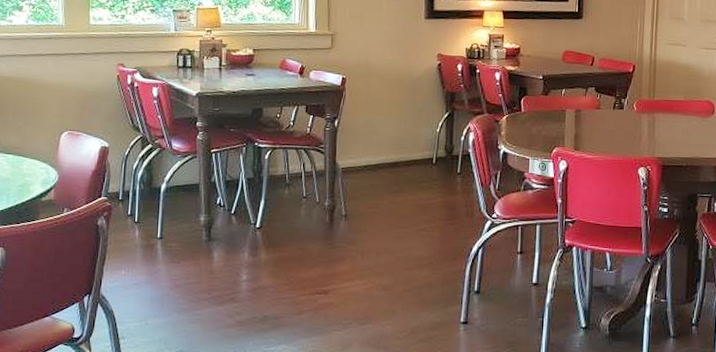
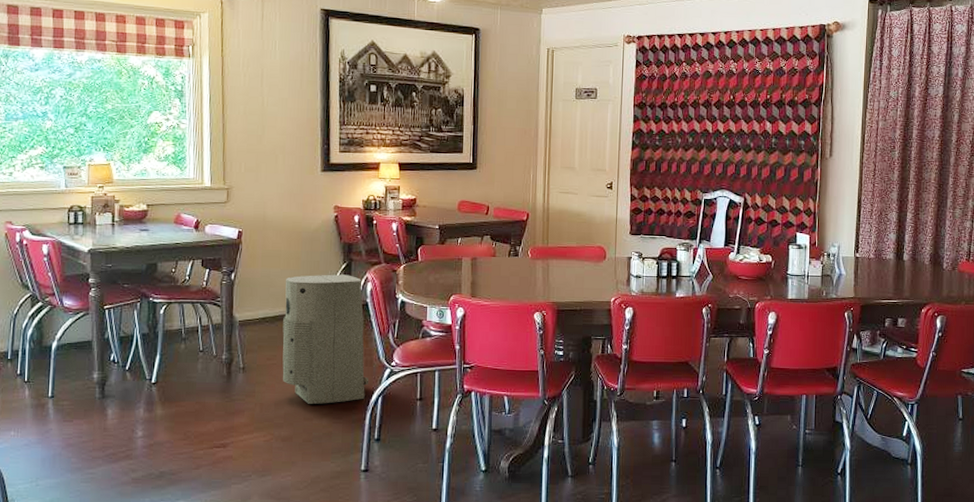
air purifier: none [383,123,470,254] -> present [282,274,369,404]

